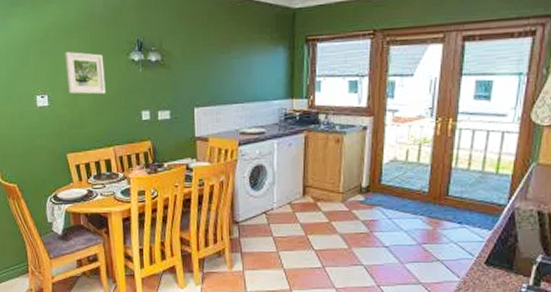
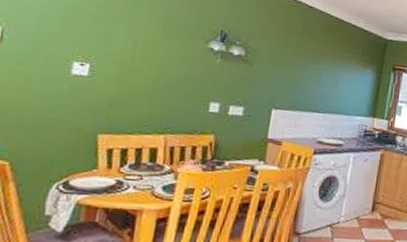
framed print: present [65,51,106,95] -> none [120,22,177,77]

